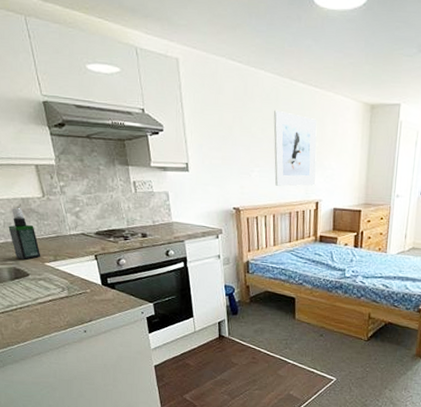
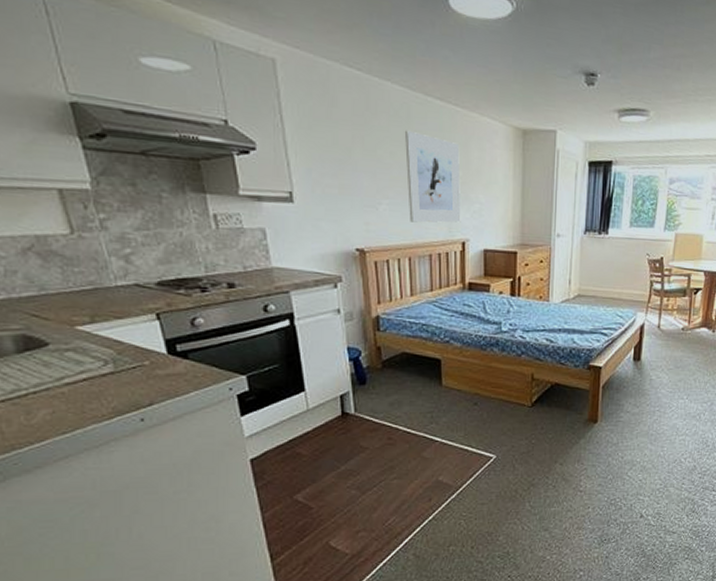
spray bottle: present [8,208,41,260] -> none [12,249,69,323]

